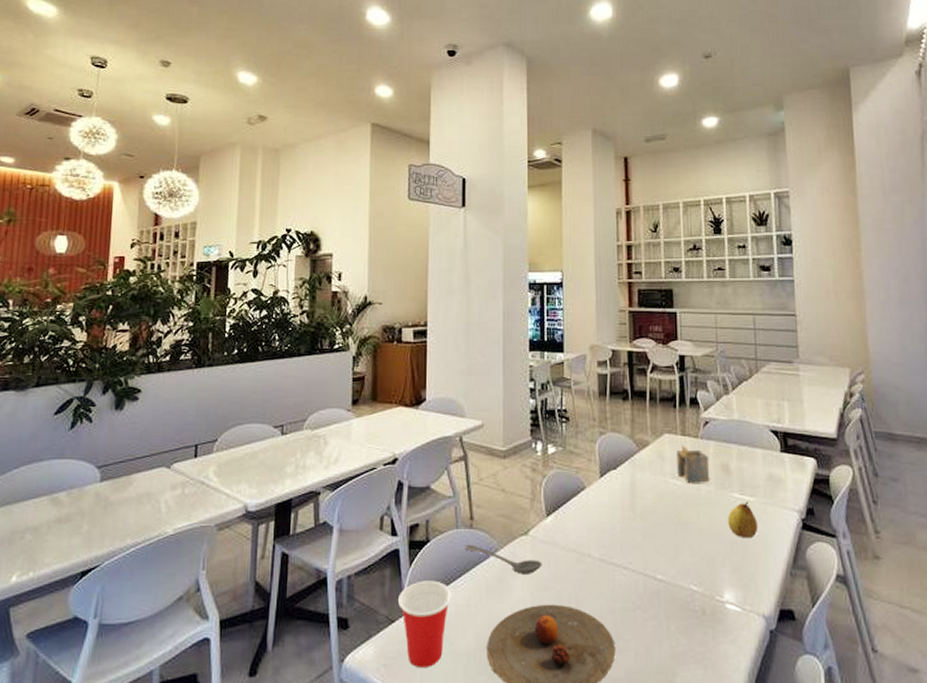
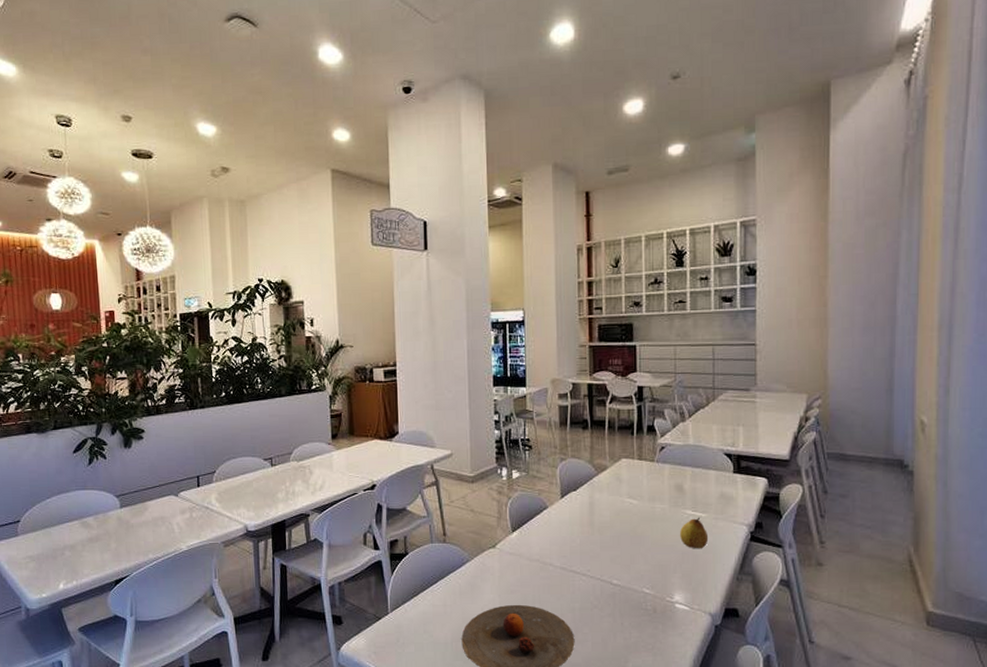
cup: present [398,580,452,667] -> none [383,586,430,654]
stirrer: present [465,544,542,574] -> none [439,556,509,580]
napkin holder: present [677,445,710,483] -> none [633,468,664,502]

